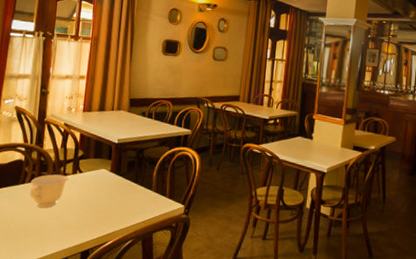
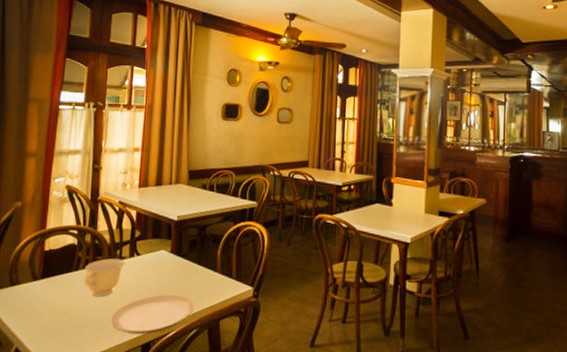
plate: none [54,208,130,242] -> present [111,295,194,334]

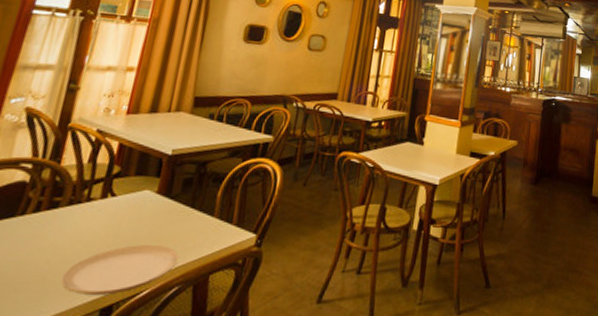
teacup: present [83,258,125,297] -> none [30,200,94,249]

